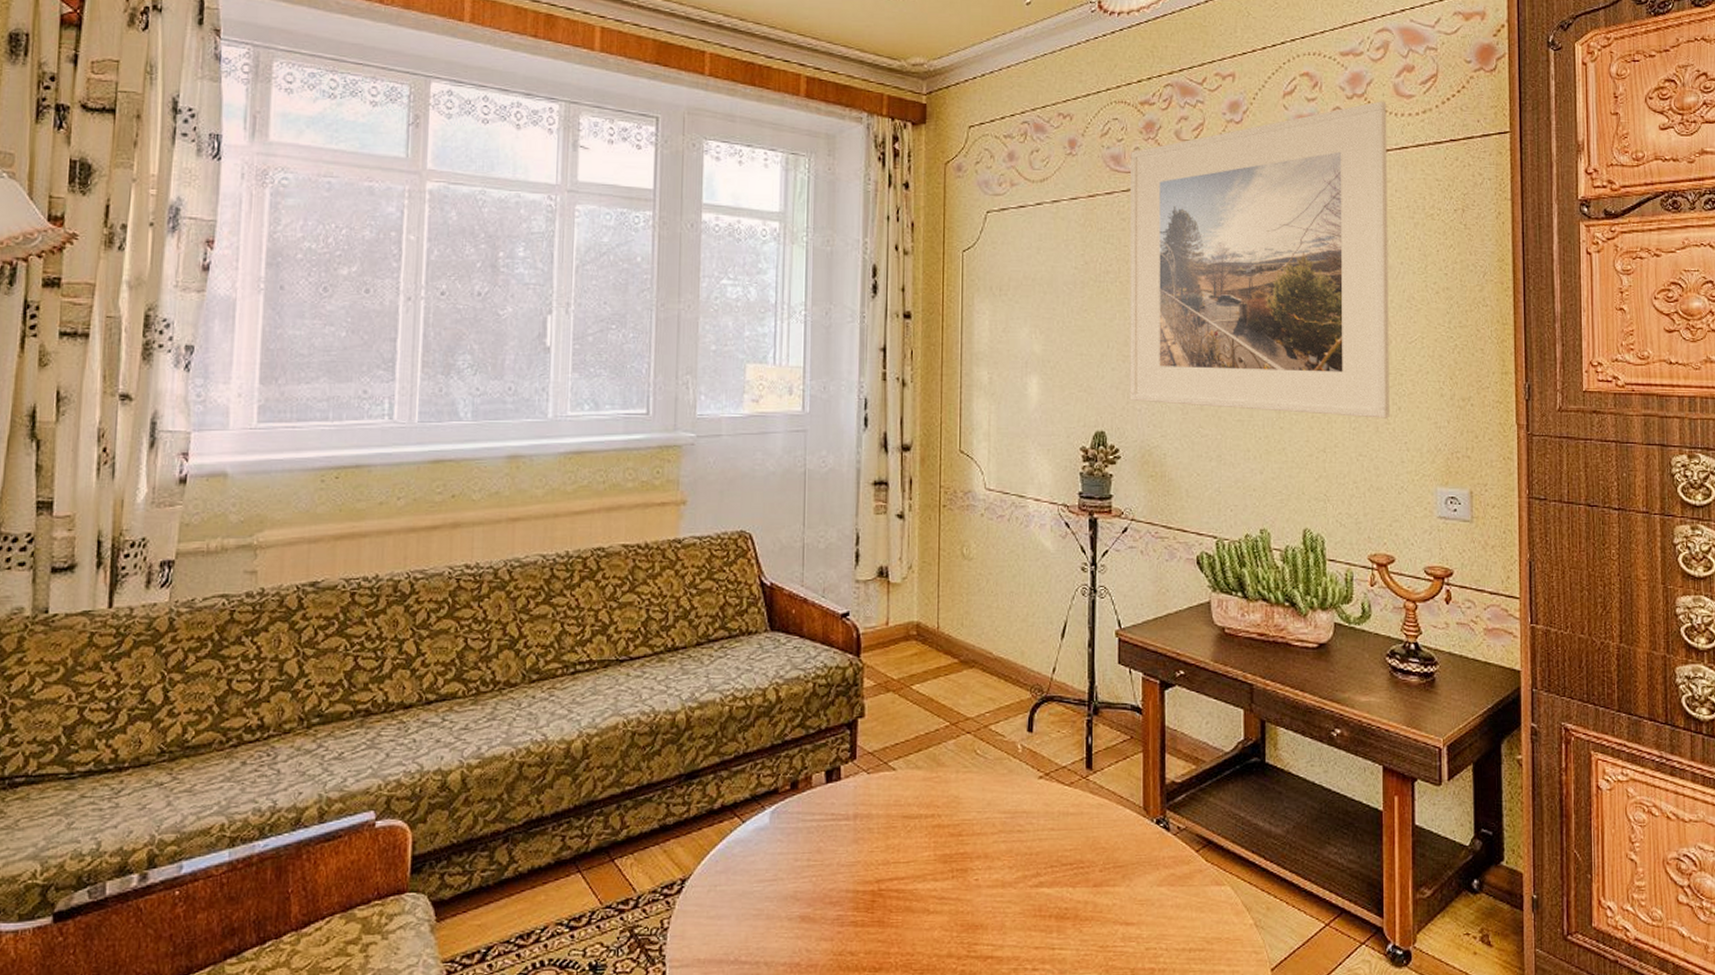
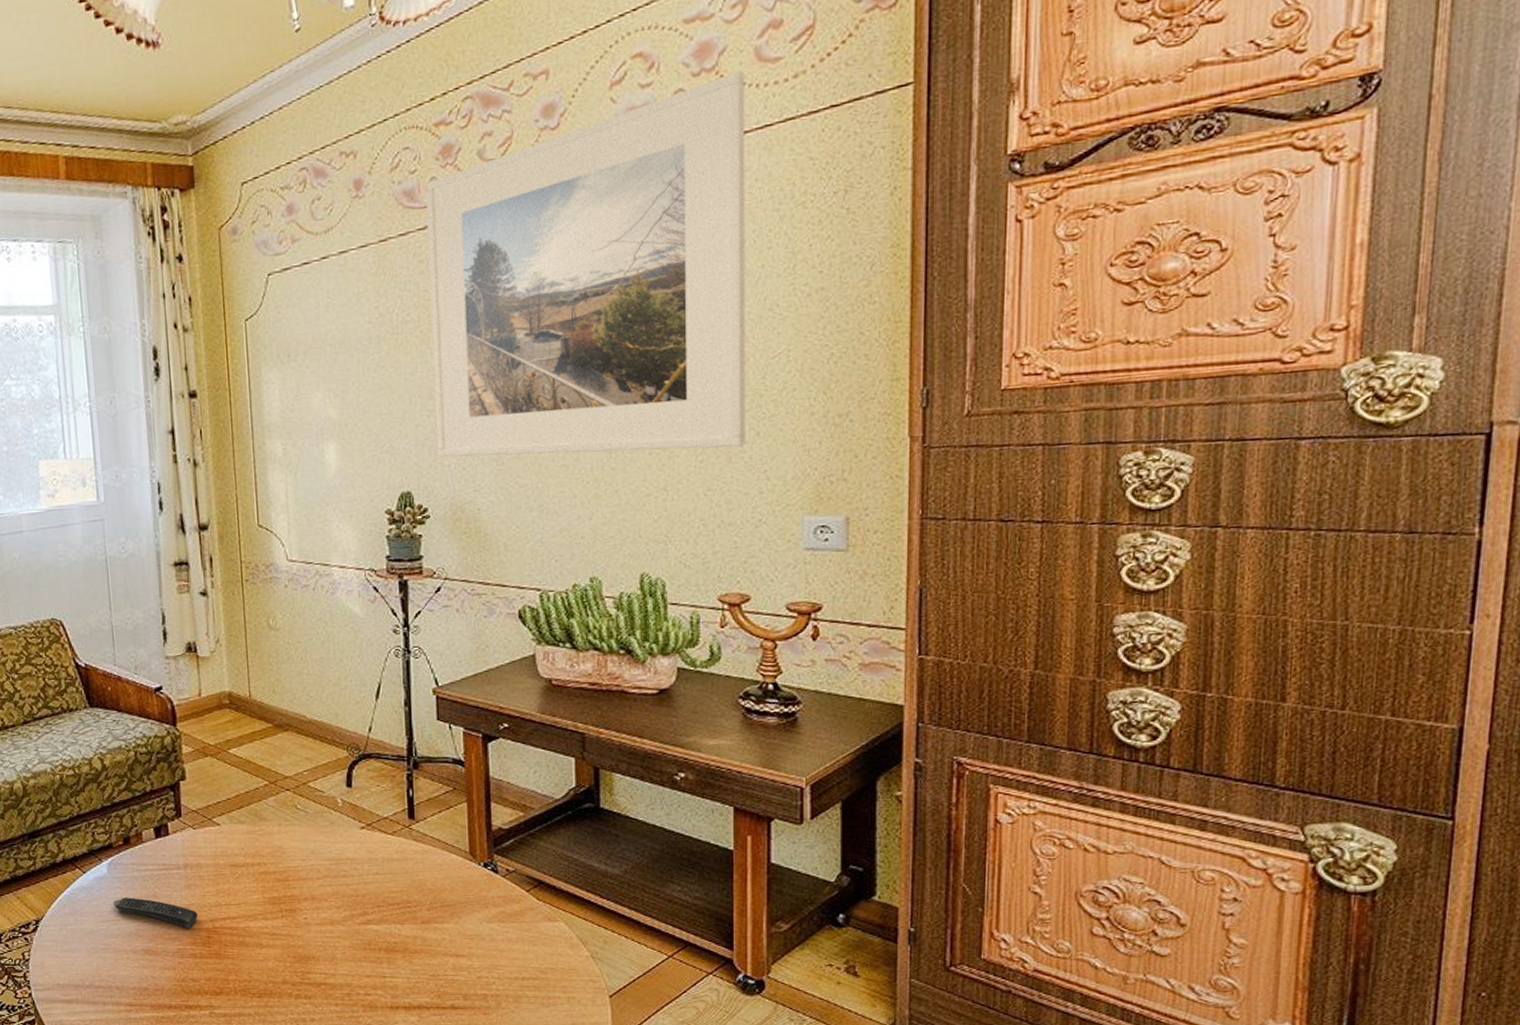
remote control: none [772,852,863,891] -> present [113,897,198,929]

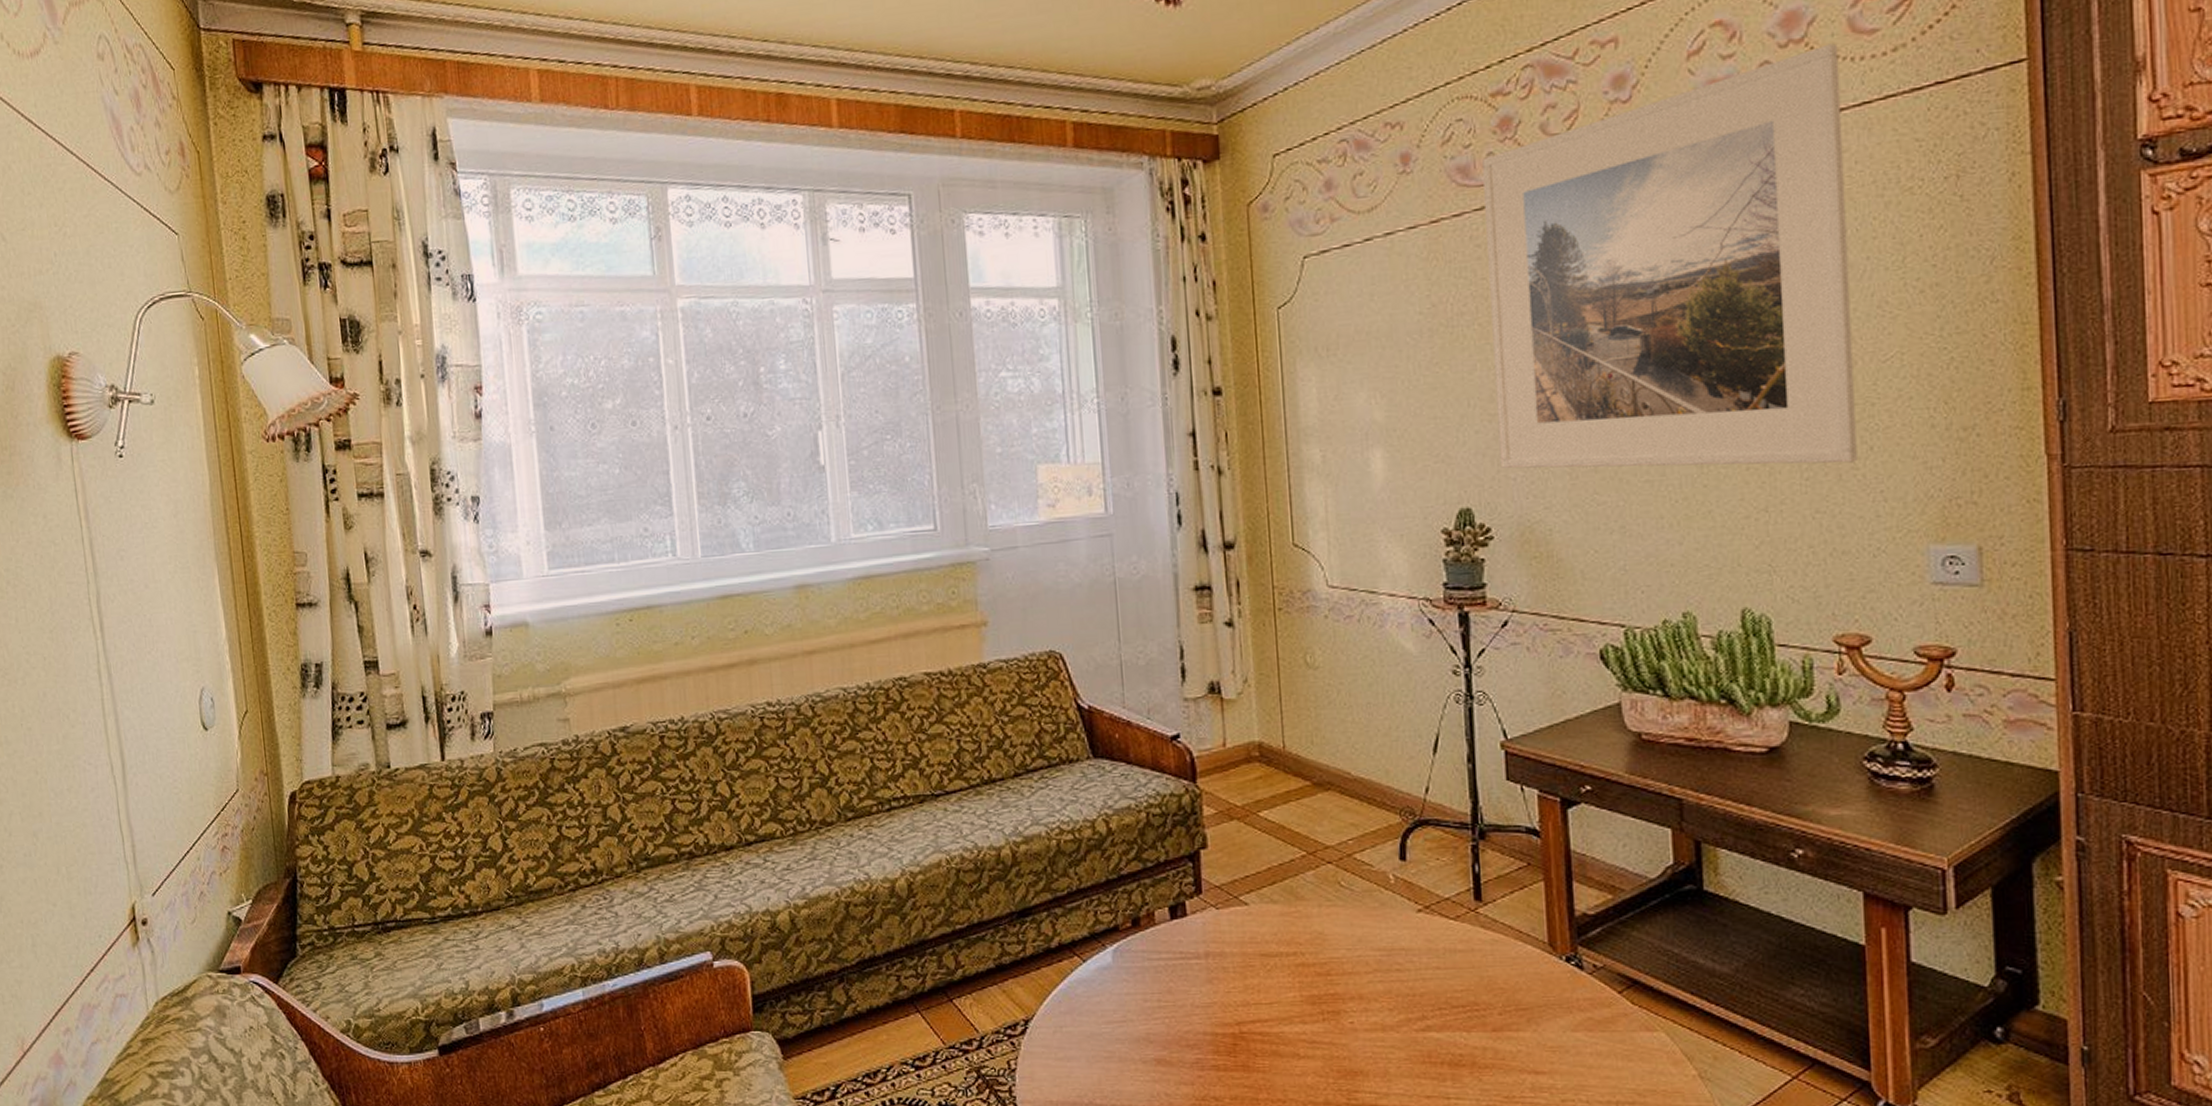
remote control: present [113,897,198,929] -> none [1118,993,1221,1033]

